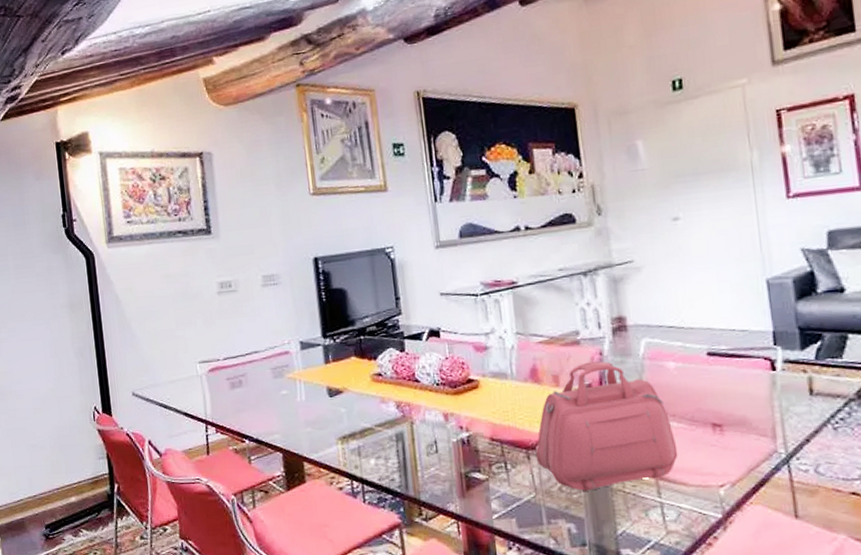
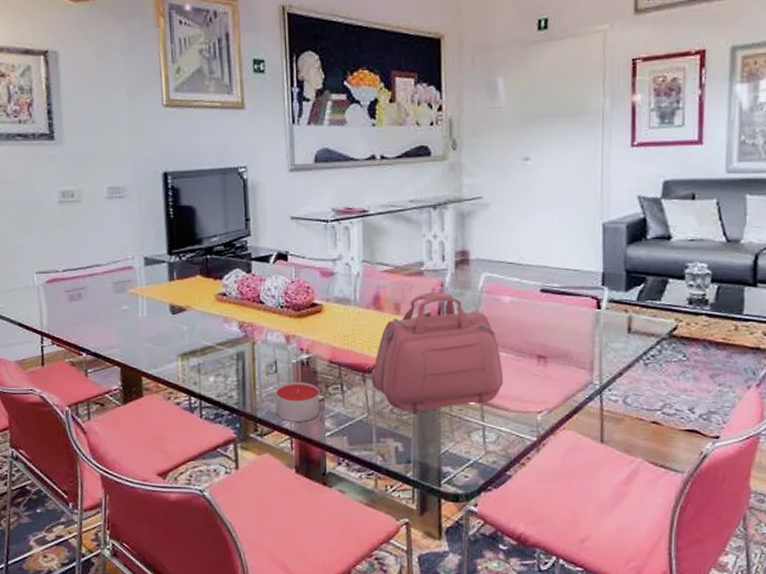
candle: none [437,462,485,504] -> present [275,382,320,422]

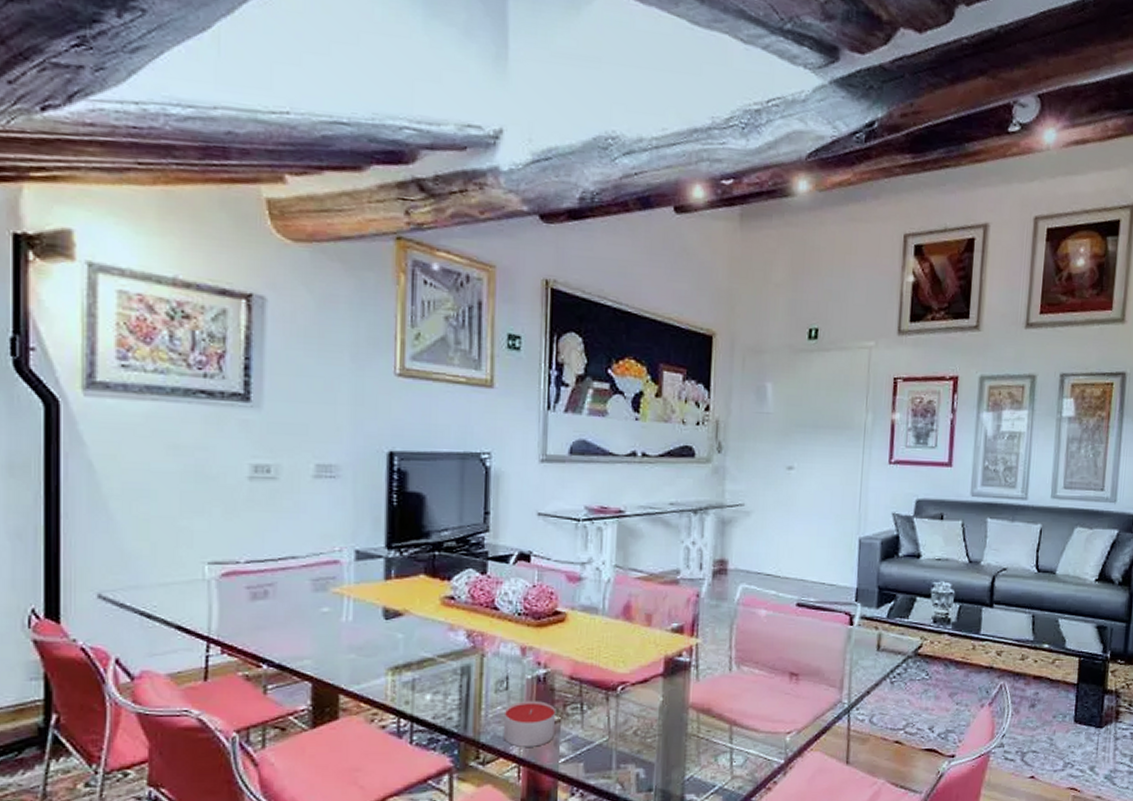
handbag: present [371,292,504,413] -> none [615,603,755,735]

